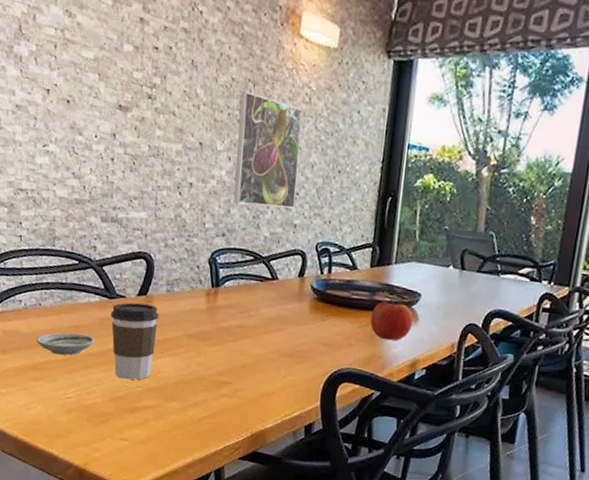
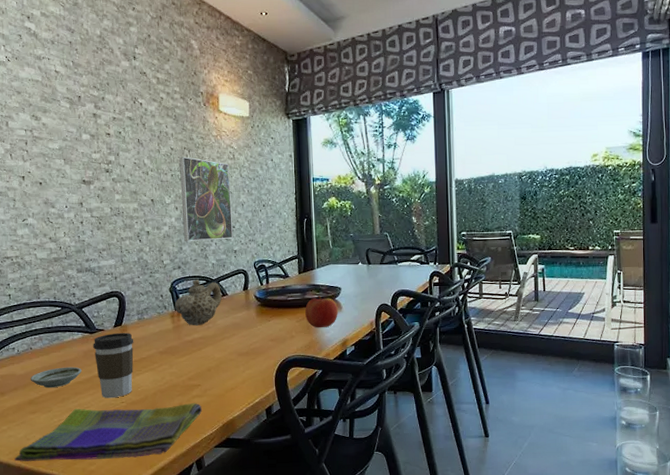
dish towel: none [11,383,230,455] -> present [14,403,203,462]
teapot: none [212,253,271,311] -> present [174,279,222,326]

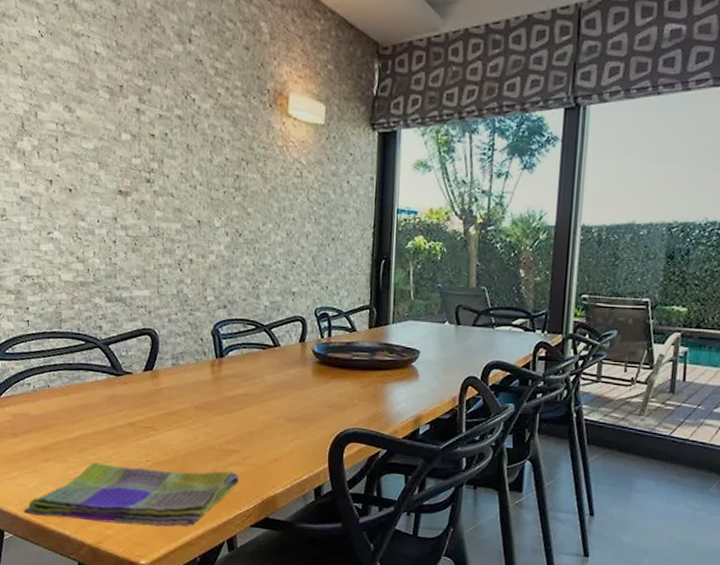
saucer: present [30,366,82,389] -> none [45,411,104,435]
coffee cup: present [93,333,134,399] -> none [118,378,166,455]
teapot: present [174,279,222,326] -> none [216,323,273,380]
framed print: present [179,157,233,241] -> none [233,170,295,277]
fruit: present [305,295,338,328] -> none [372,357,414,399]

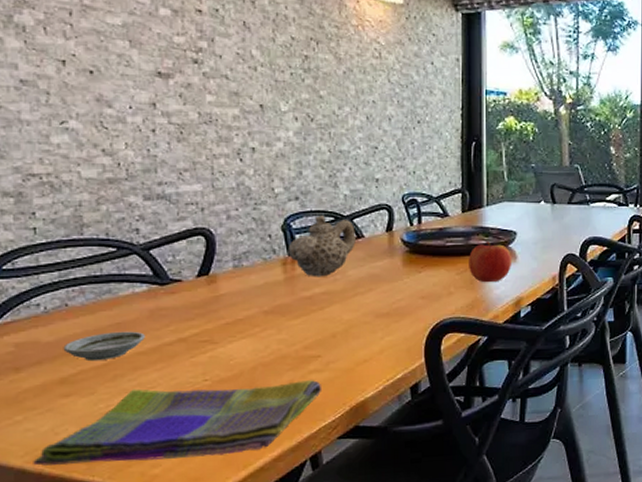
saucer: none [45,411,104,435] -> present [63,331,145,362]
teapot: none [216,323,273,380] -> present [288,214,356,277]
fruit: none [372,357,414,399] -> present [469,240,511,283]

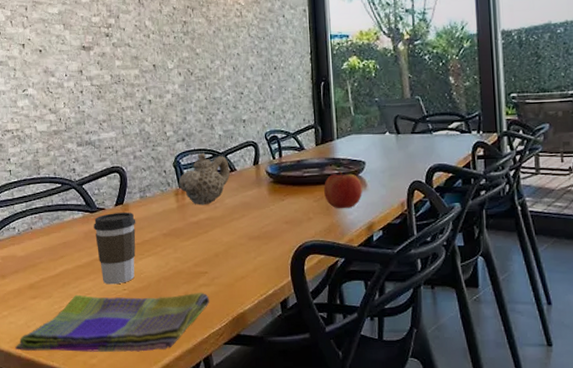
saucer: present [63,331,145,362] -> none [30,249,82,272]
coffee cup: none [164,285,226,375] -> present [94,212,136,285]

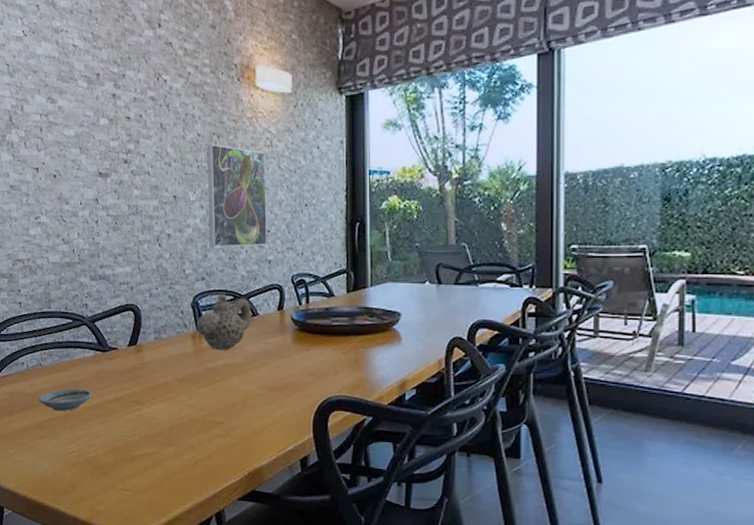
dish towel: present [15,293,210,352] -> none [21,437,225,501]
saucer: none [30,249,82,272] -> present [39,388,92,412]
coffee cup: present [94,212,136,285] -> none [105,353,150,429]
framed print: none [182,16,241,110] -> present [207,144,267,247]
fruit: present [324,170,362,209] -> none [354,321,396,364]

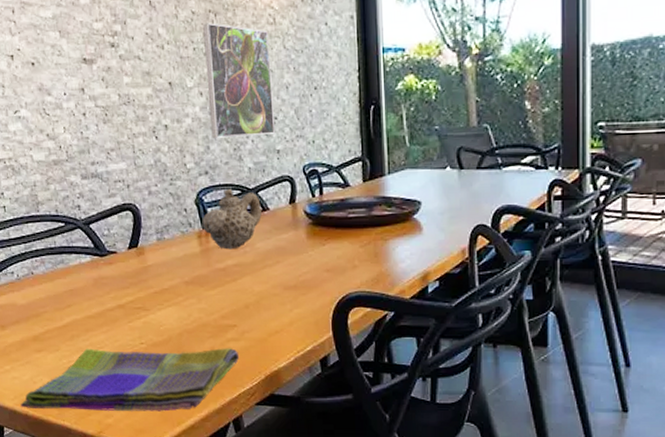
dish towel: none [21,437,225,501] -> present [20,348,240,412]
saucer: present [39,388,92,412] -> none [33,297,92,323]

